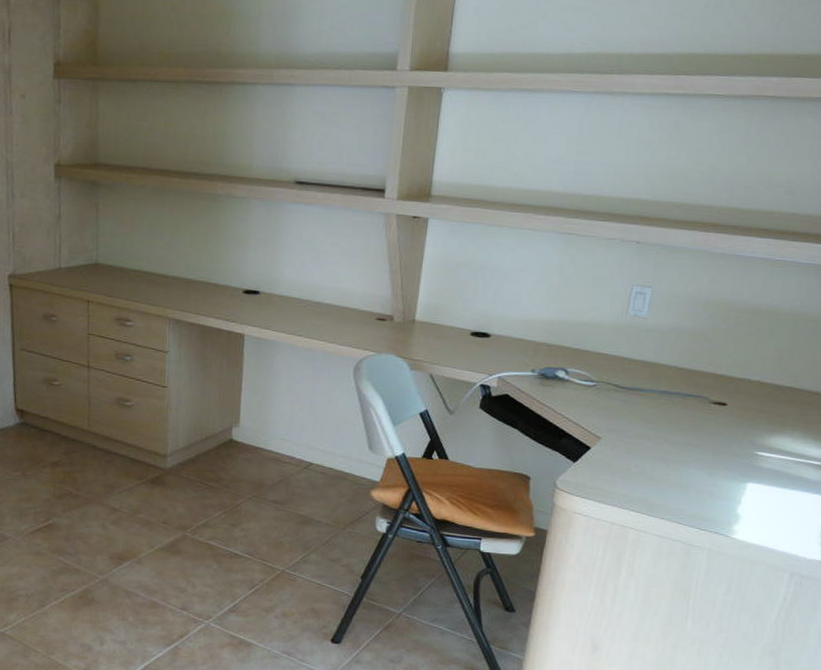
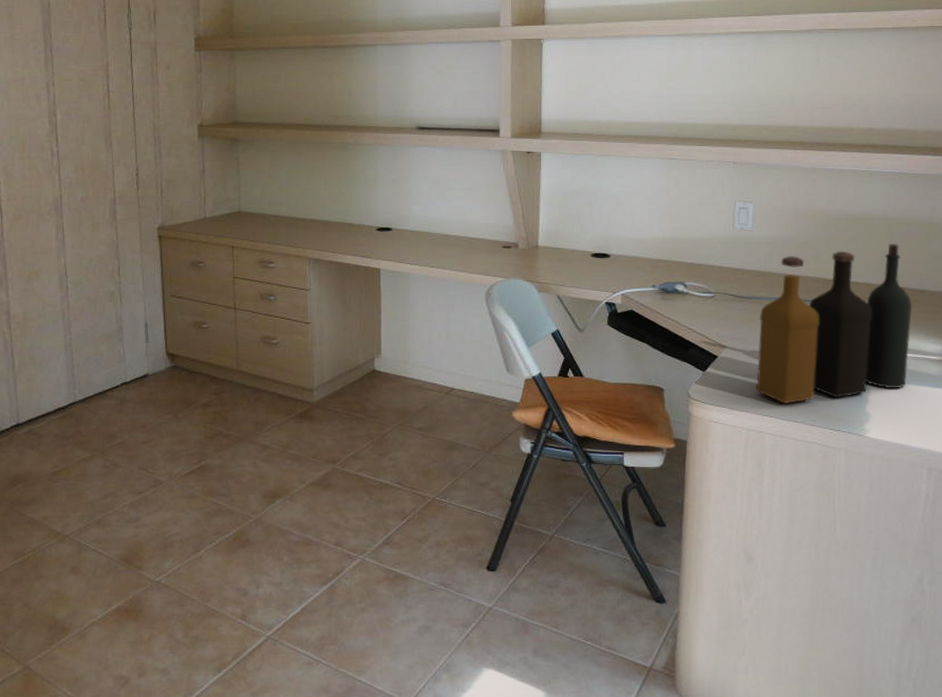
bottle: none [626,340,805,501] -> present [756,243,912,405]

